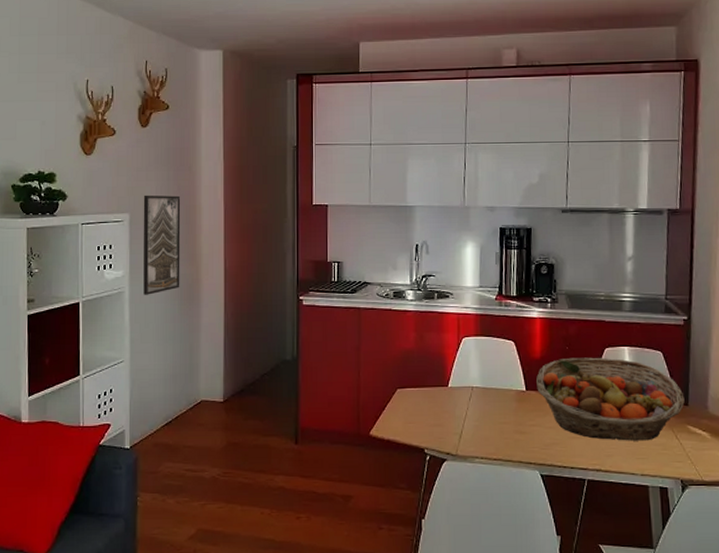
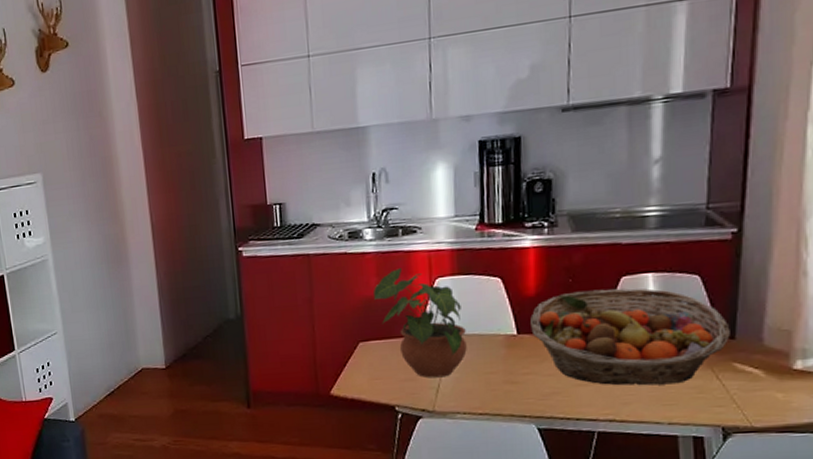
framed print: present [143,195,181,295] -> none [54,146,106,261]
potted plant: none [412,326,486,425] -> present [373,268,467,378]

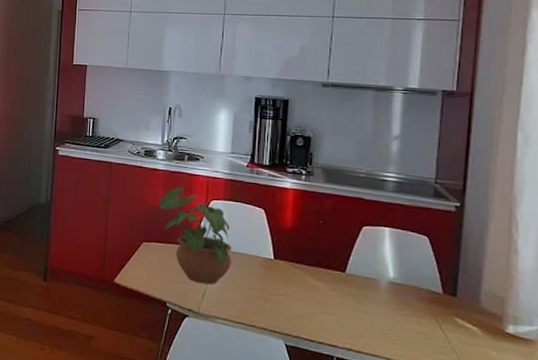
fruit basket: present [530,288,730,386] -> none [286,232,452,327]

